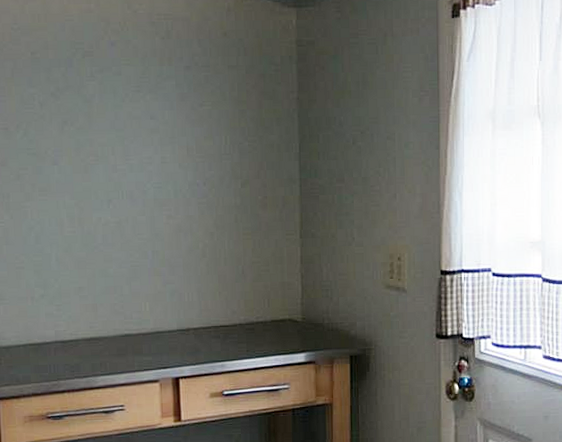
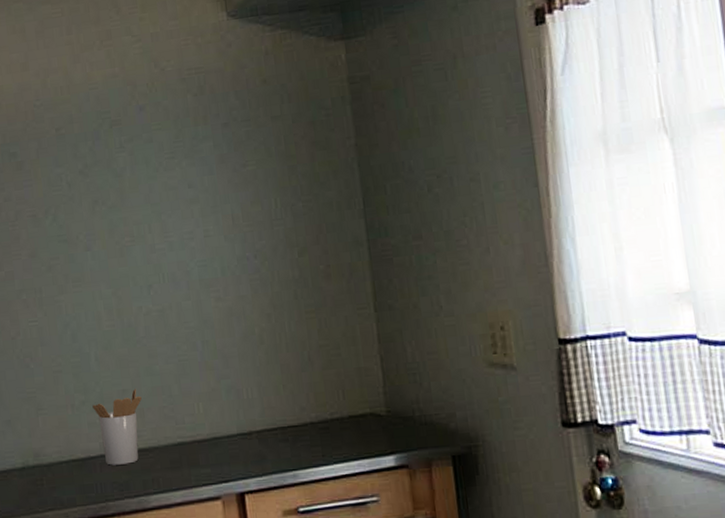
utensil holder: none [51,286,96,350] -> present [92,388,142,466]

